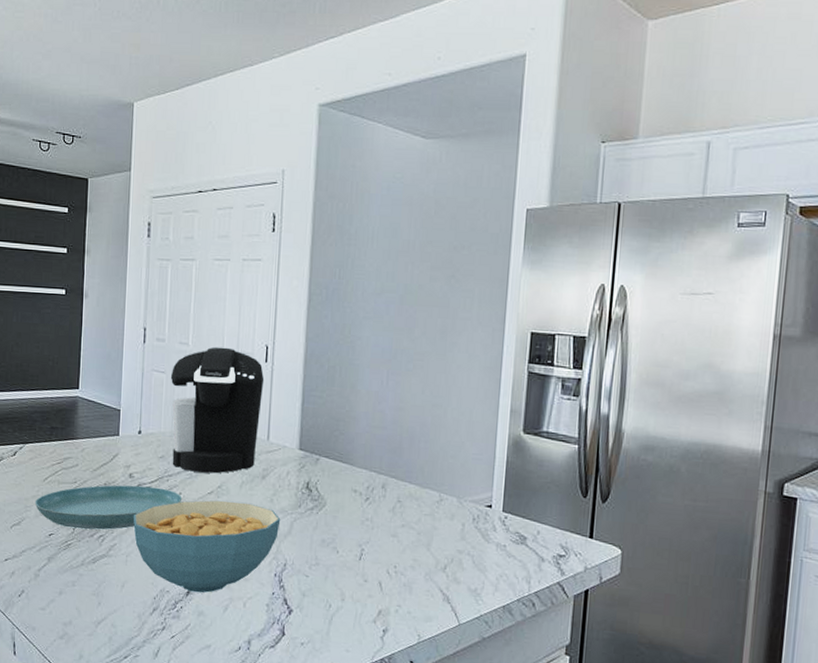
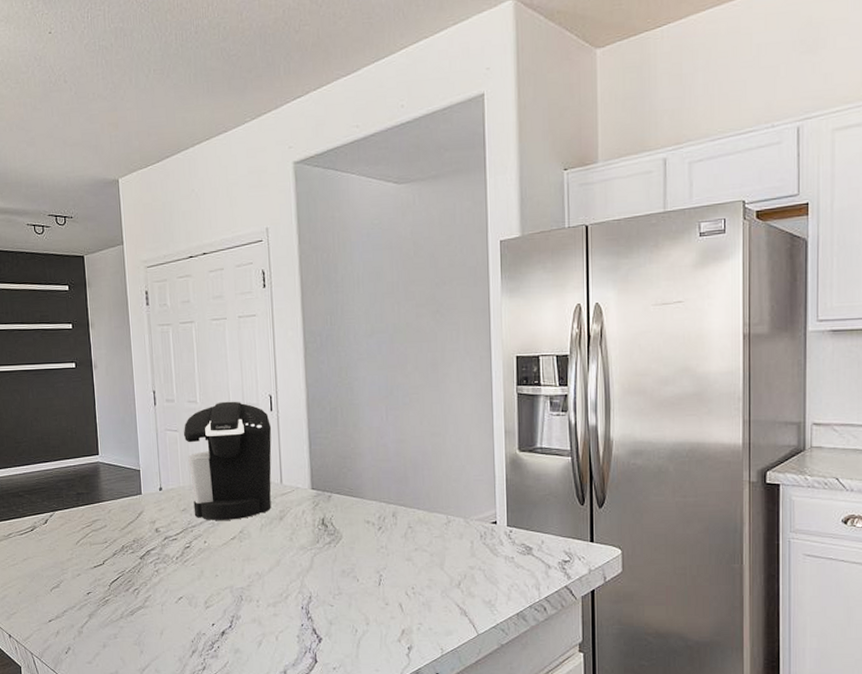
saucer: present [34,485,183,530] -> none [70,539,208,585]
cereal bowl: present [133,500,281,593] -> none [163,544,302,632]

